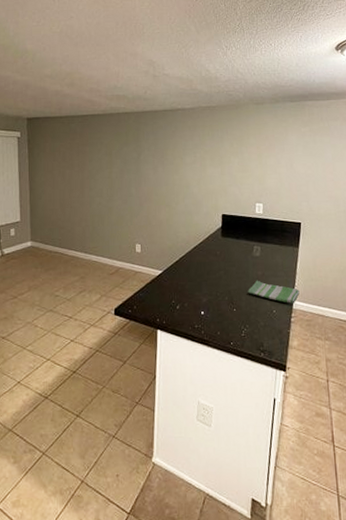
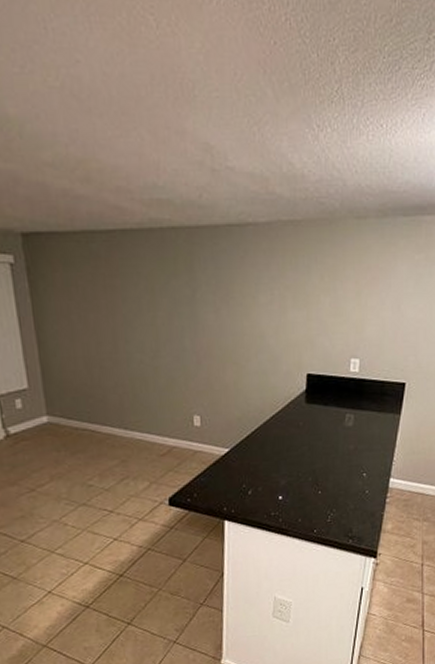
dish towel: present [248,280,300,304] -> none [336,455,398,482]

